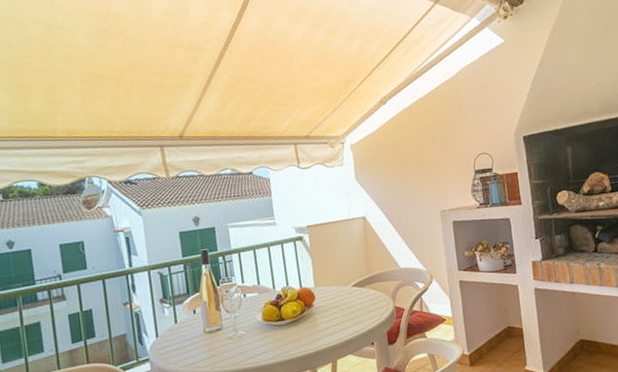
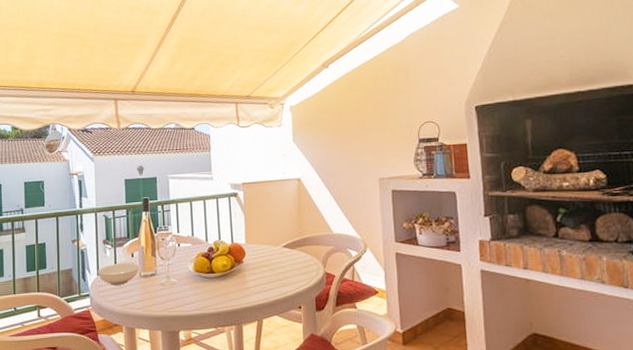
bowl: none [156,319,204,346] -> present [98,262,140,285]

